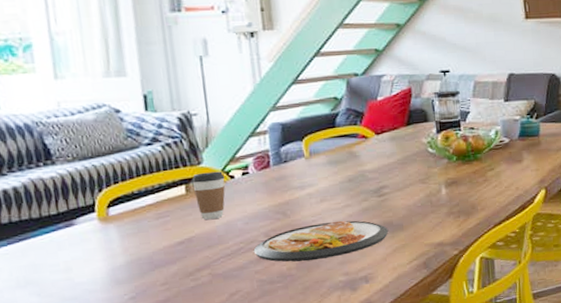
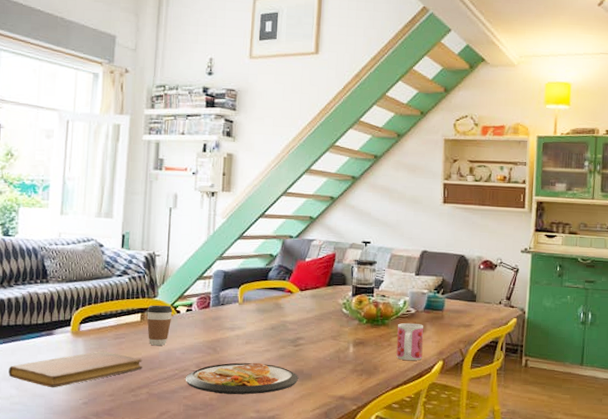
notebook: none [22,234,198,288] -> present [8,351,143,388]
mug: none [492,153,523,195] -> present [396,322,424,361]

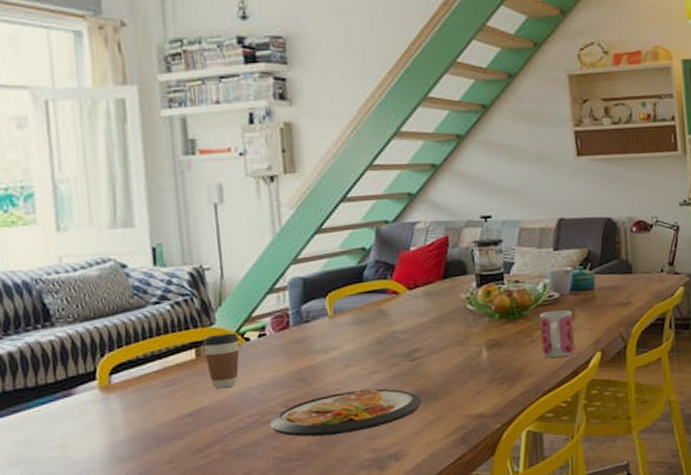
notebook: present [8,351,143,388] -> none [14,405,208,466]

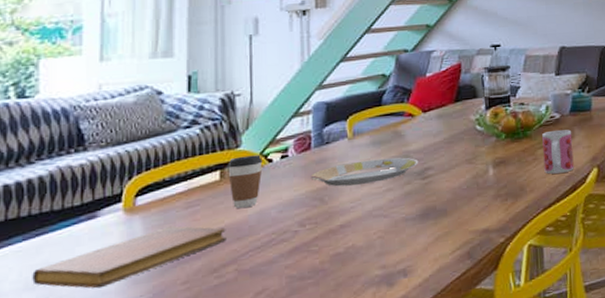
notebook: none [14,405,208,466] -> present [32,226,226,289]
dish: present [269,388,422,437] -> none [285,206,432,255]
plate: none [291,337,406,367] -> present [310,157,419,187]

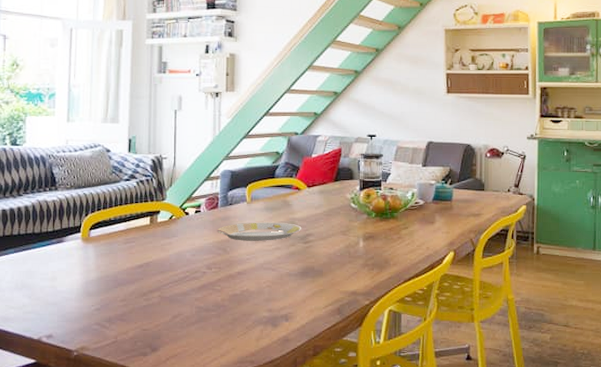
notebook: present [32,226,226,289] -> none [20,256,153,296]
coffee cup: present [228,154,263,209] -> none [156,208,181,249]
mug: present [542,129,574,174] -> none [407,214,433,252]

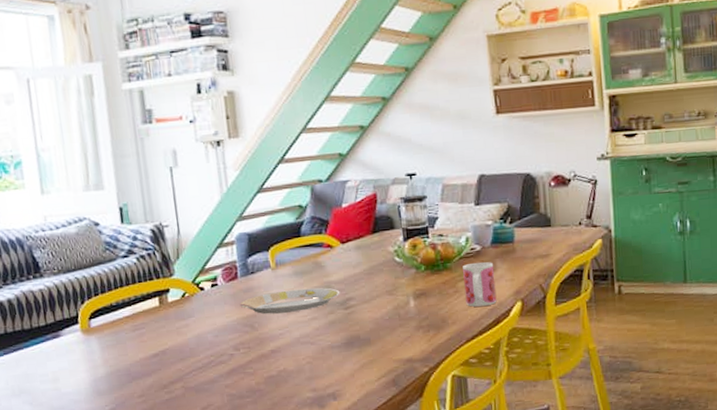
mug: none [407,214,433,252] -> present [463,262,497,307]

